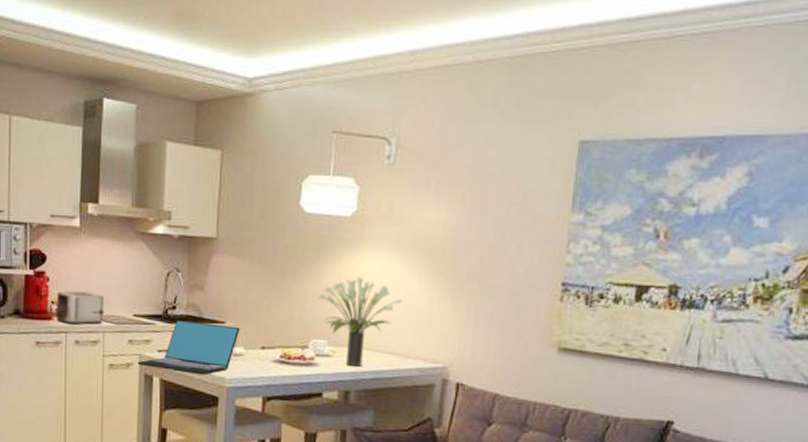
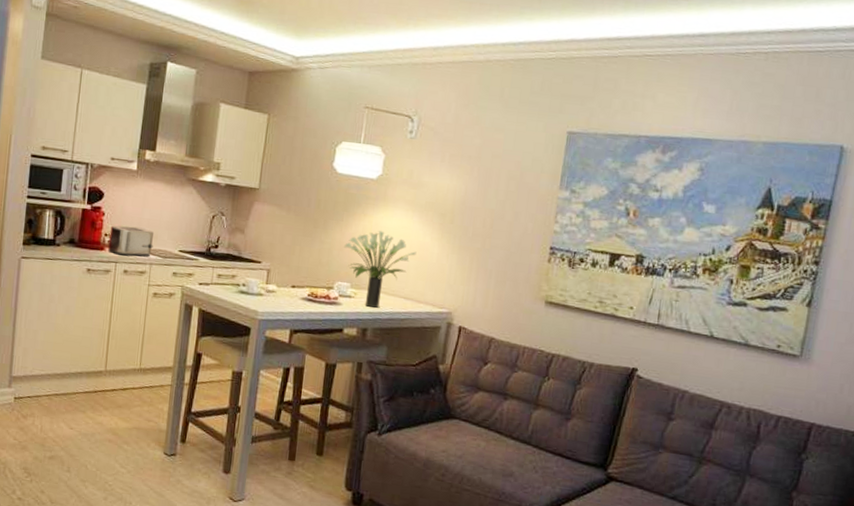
laptop: present [137,320,240,375] -> none [179,257,274,308]

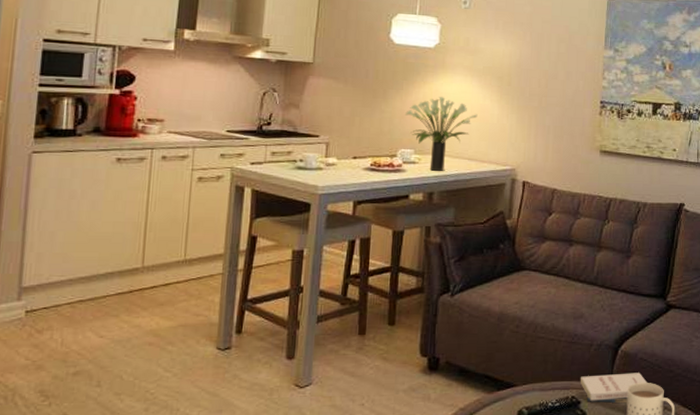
toaster: present [108,225,154,257] -> none [142,109,196,142]

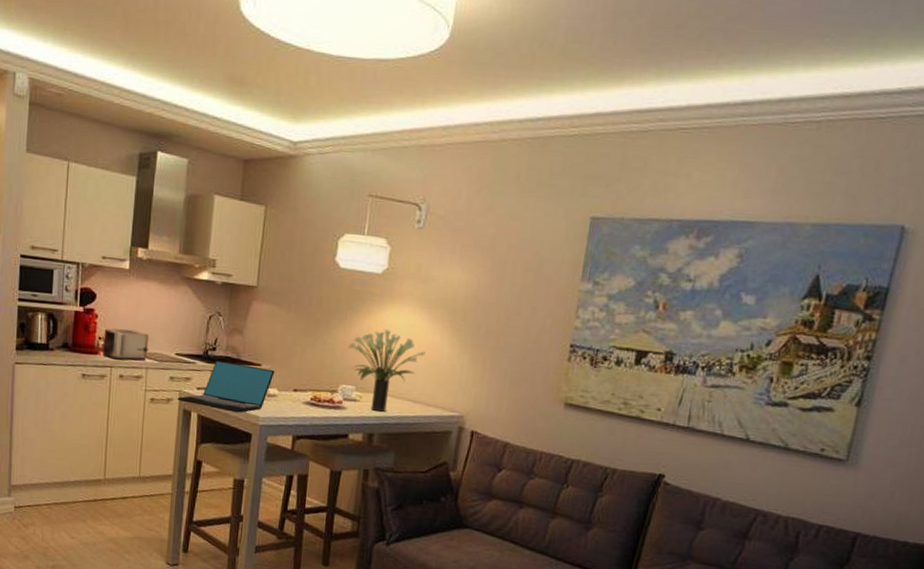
toaster: none [142,109,196,142] -> present [103,328,149,361]
laptop: none [228,135,334,184] -> present [177,360,275,413]

